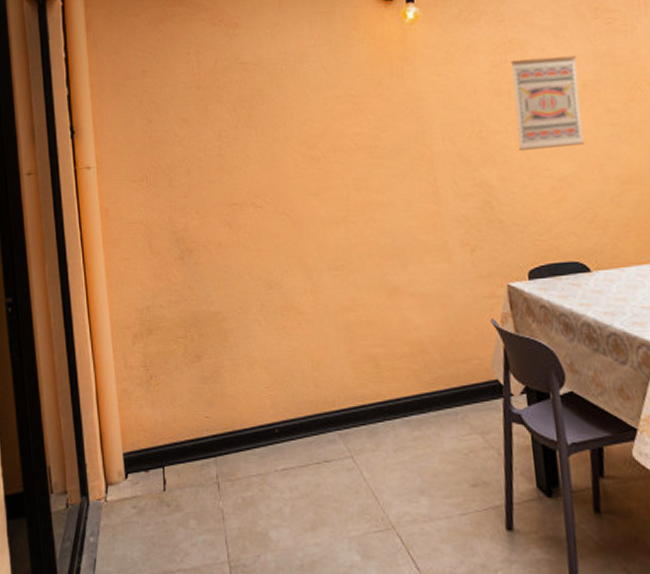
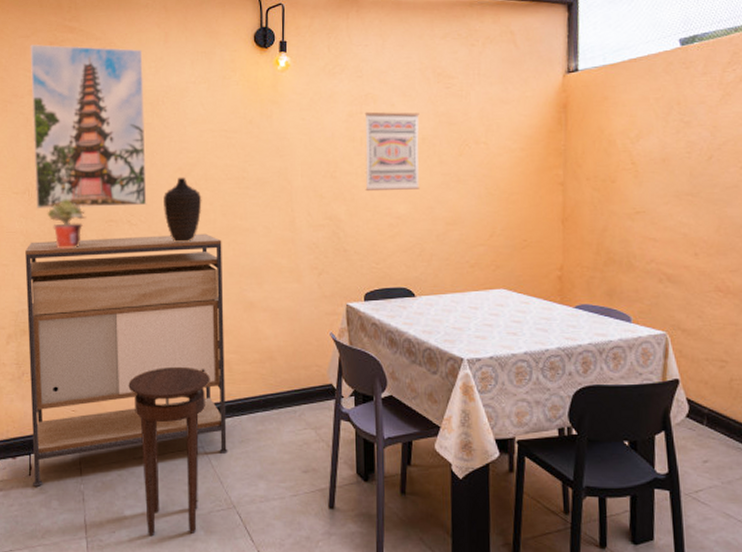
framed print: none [140,15,272,196] -> present [30,44,147,208]
shelving unit: none [147,212,382,503] -> present [25,233,228,487]
potted plant: none [166,183,208,238] -> present [47,199,87,249]
stool: none [264,364,355,562] -> present [128,366,210,537]
decorative vase: none [289,150,333,224] -> present [164,177,202,243]

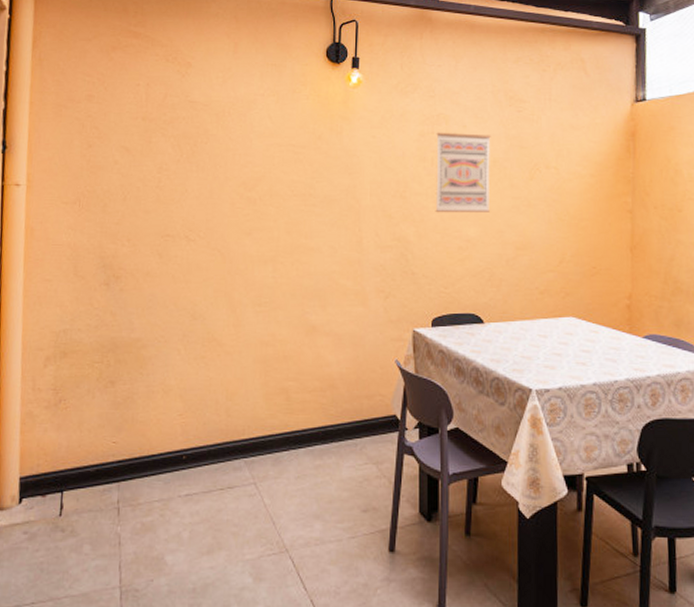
shelving unit: present [25,233,228,487] -> none [63,251,285,529]
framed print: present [30,44,147,208] -> none [86,49,210,221]
potted plant: present [47,199,87,249] -> none [98,211,141,264]
stool: present [128,366,210,537] -> none [176,394,267,585]
decorative vase: present [164,177,202,243] -> none [224,191,266,261]

